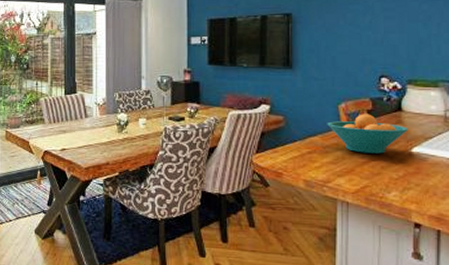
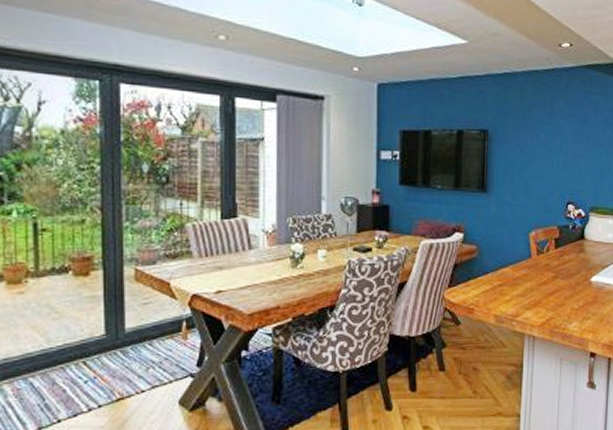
fruit bowl: present [327,114,409,154] -> none [518,242,589,284]

